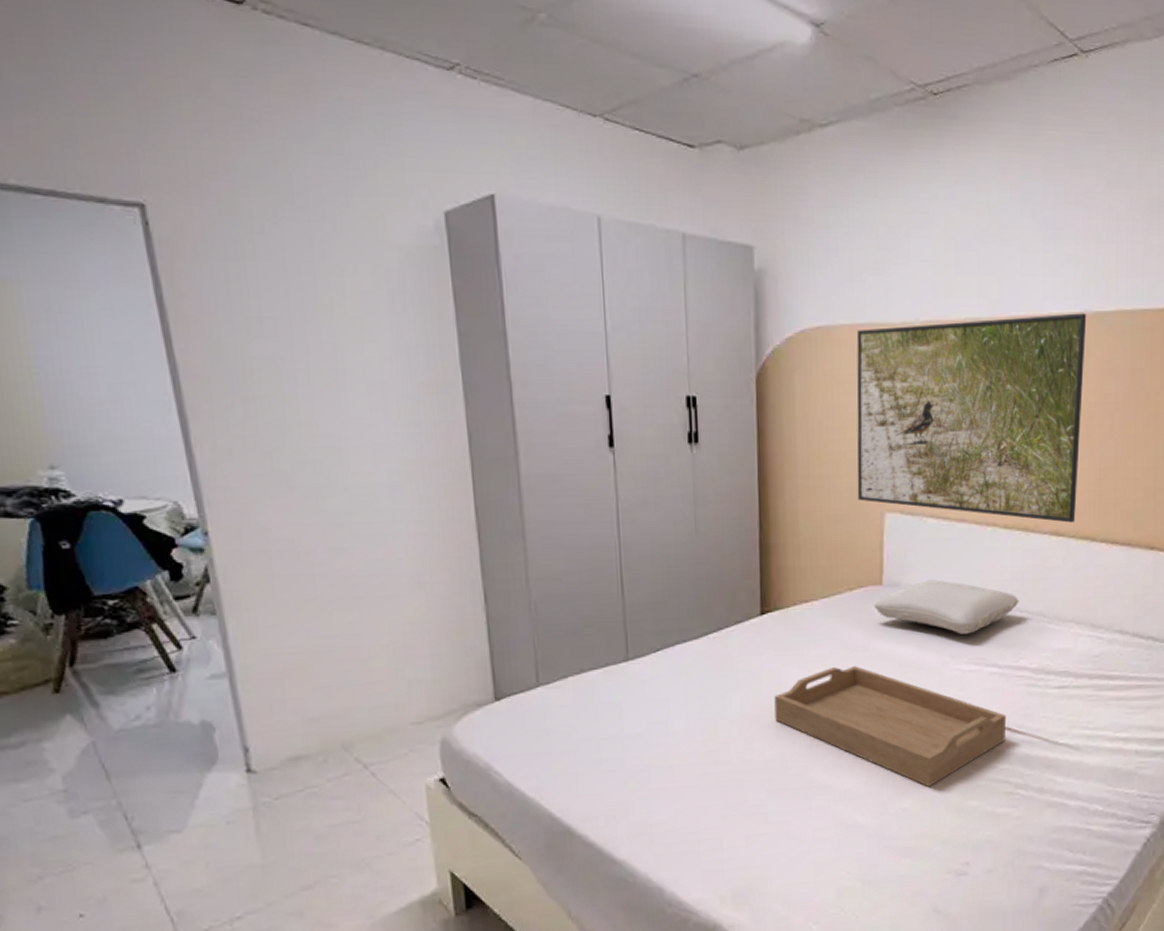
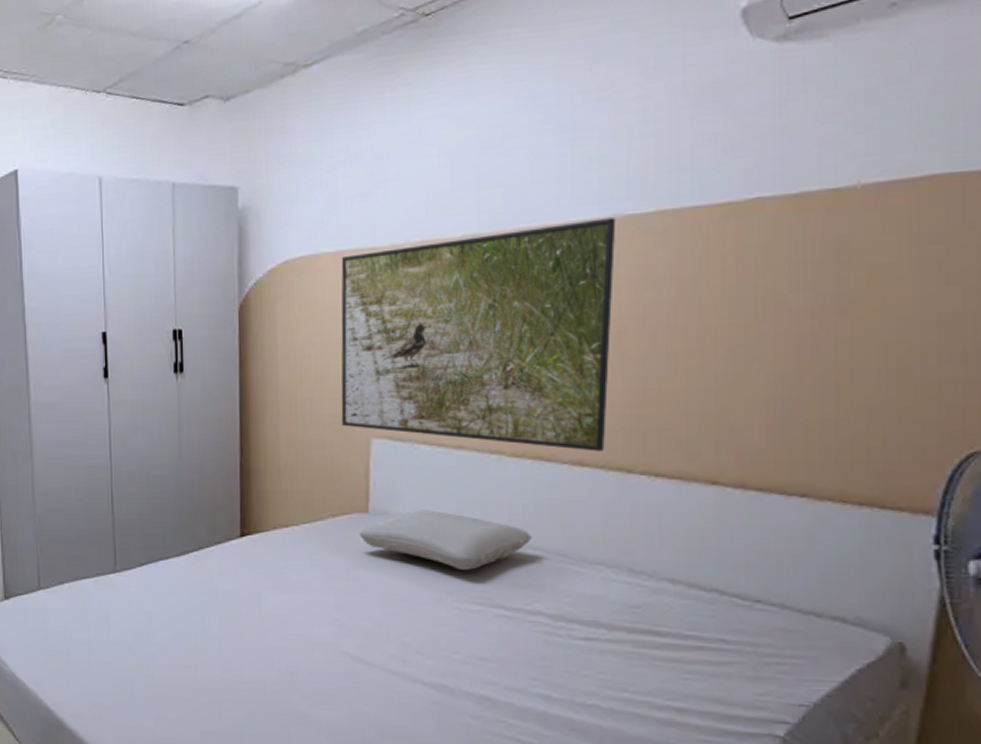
serving tray: present [774,666,1007,788] -> none [253,593,517,734]

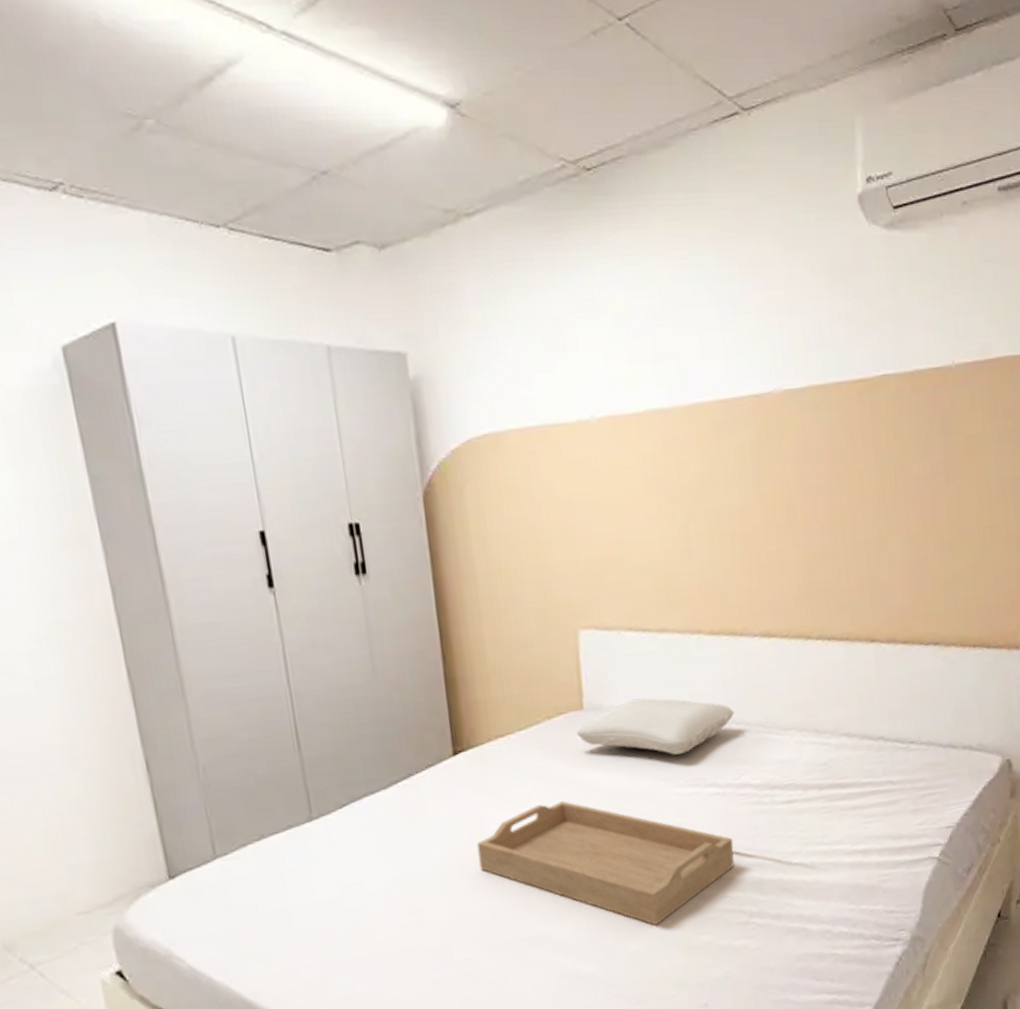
serving tray: none [253,593,517,734] -> present [477,801,734,926]
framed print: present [341,218,616,452] -> none [528,392,787,622]

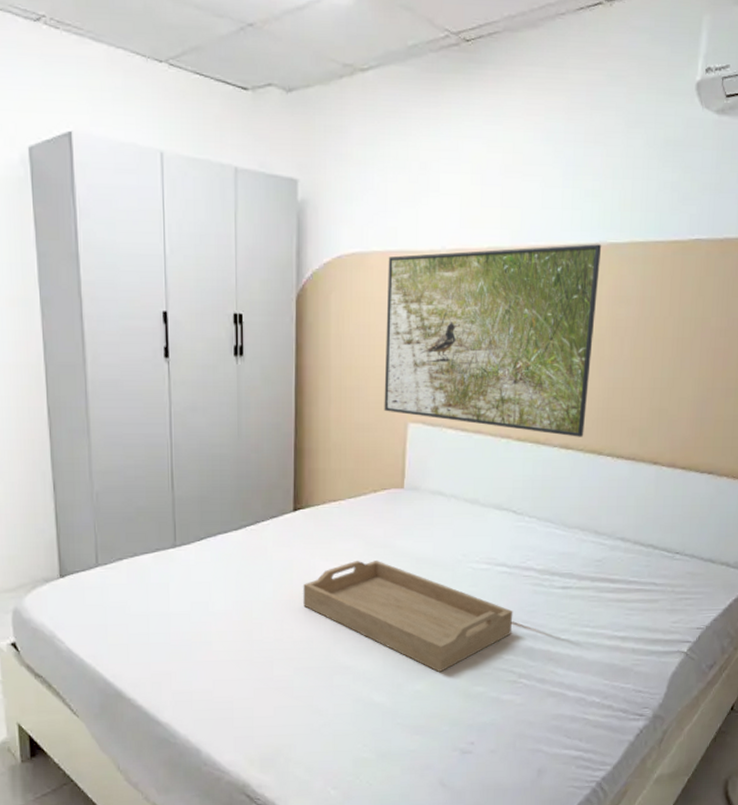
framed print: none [528,392,787,622] -> present [384,244,602,437]
pillow: present [576,698,734,755] -> none [395,485,529,536]

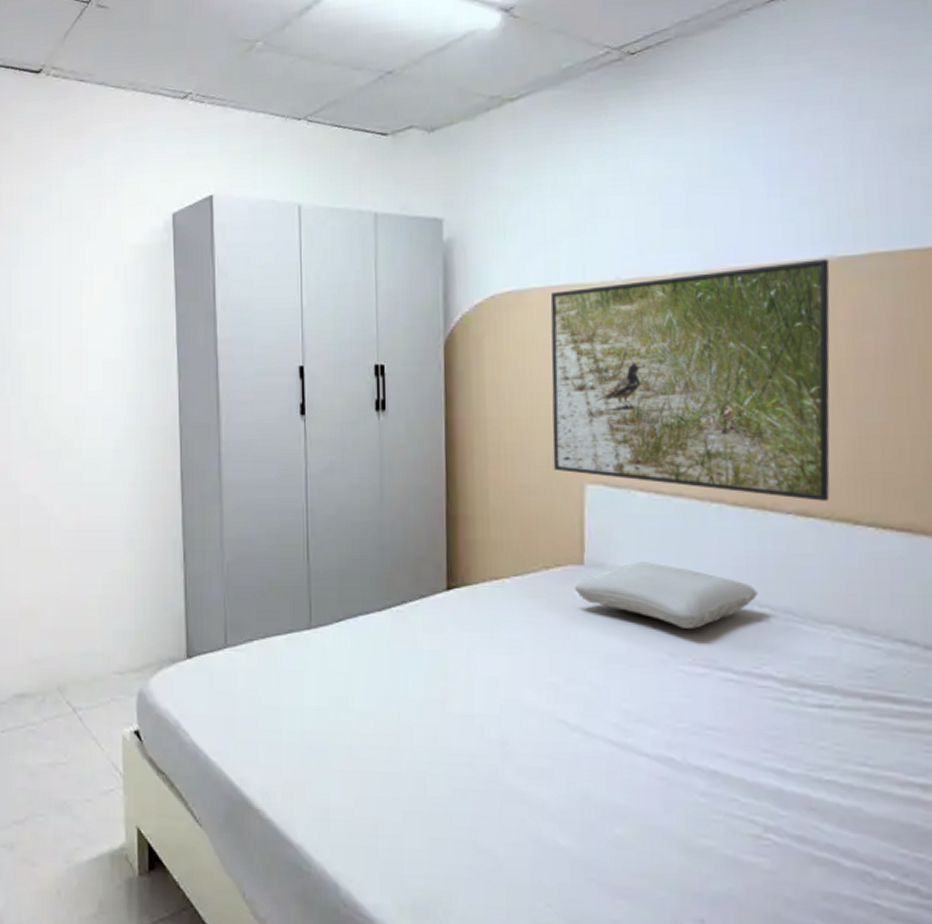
serving tray: present [303,560,513,673] -> none [461,653,748,814]
pillow: none [395,485,529,536] -> present [574,562,758,629]

